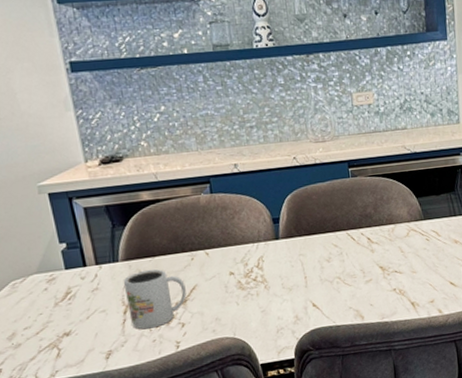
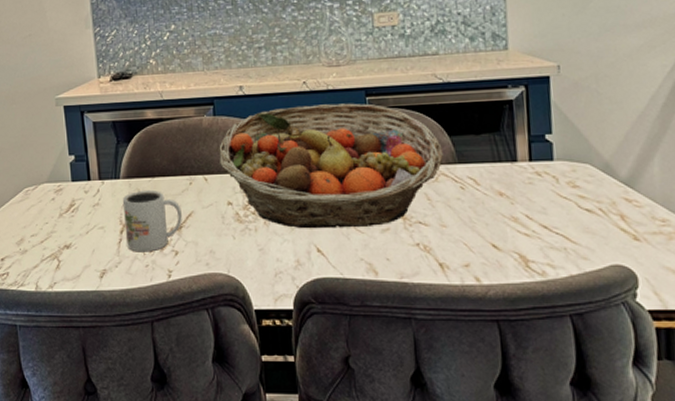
fruit basket: none [218,174,413,288] -> present [219,103,443,229]

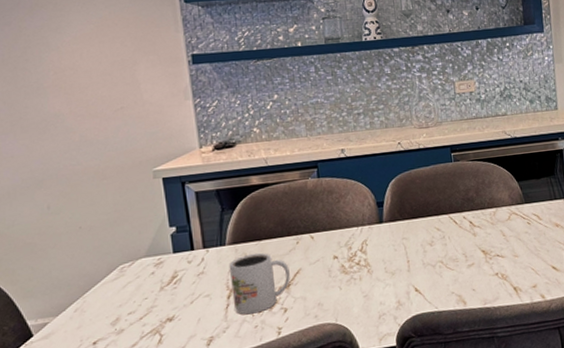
fruit basket: present [219,103,443,229] -> none [324,159,514,273]

